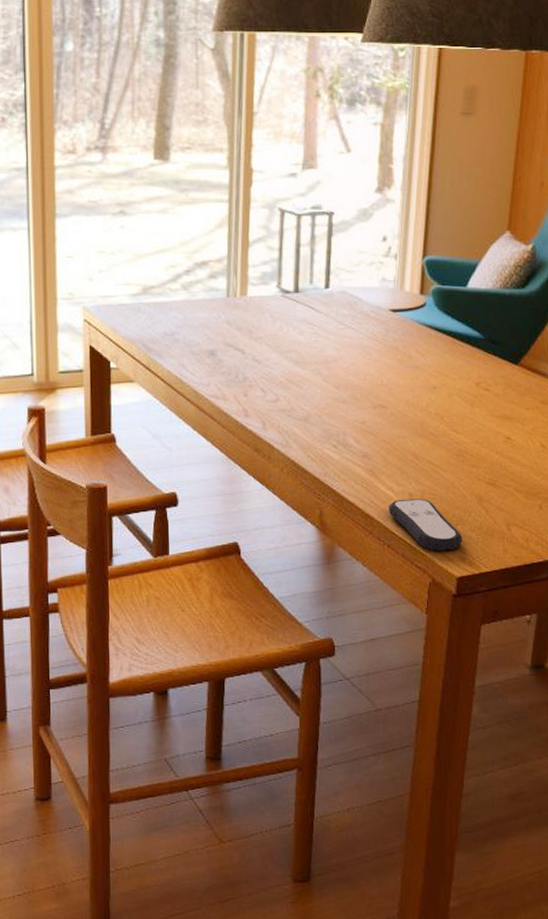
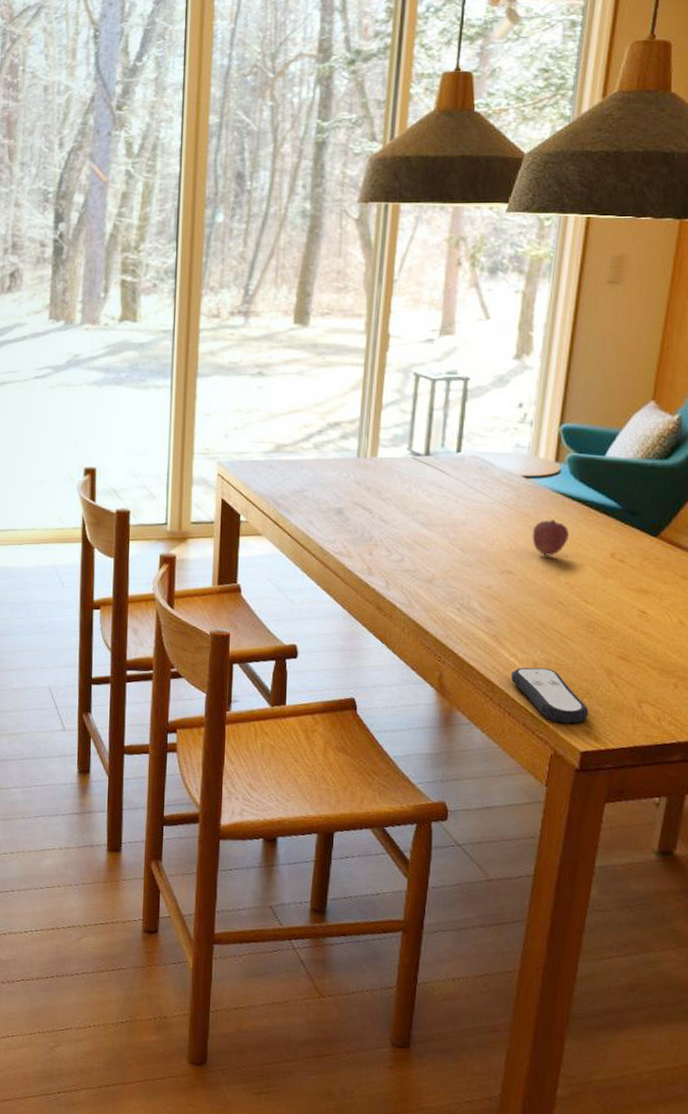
fruit: none [402,352,436,388] -> present [532,520,569,556]

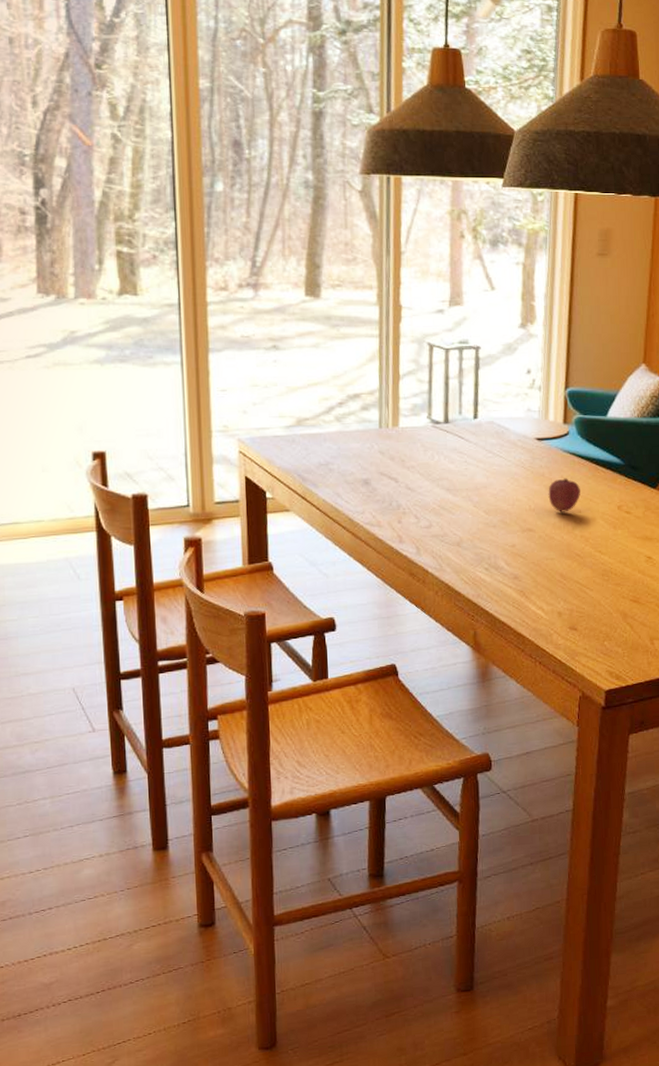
remote control: present [510,667,589,724] -> none [538,616,610,666]

